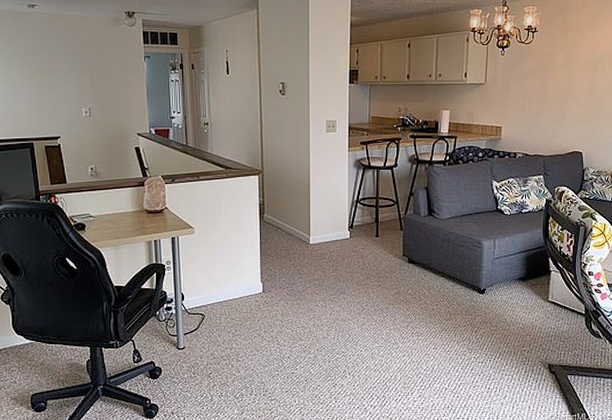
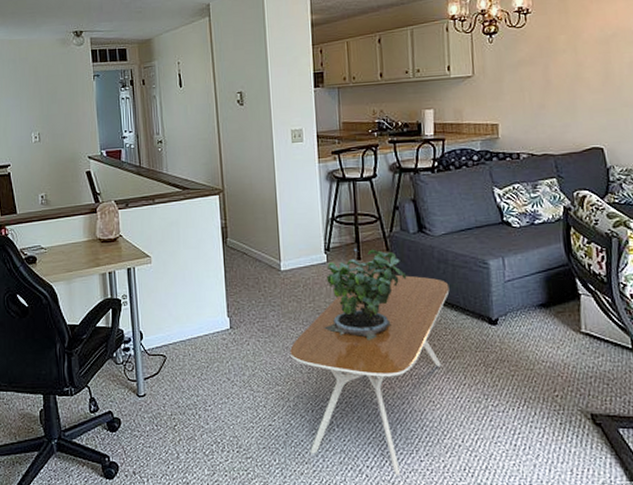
coffee table: none [314,249,449,413] -> present [290,273,450,476]
potted plant: none [343,227,416,304] -> present [323,248,407,340]

